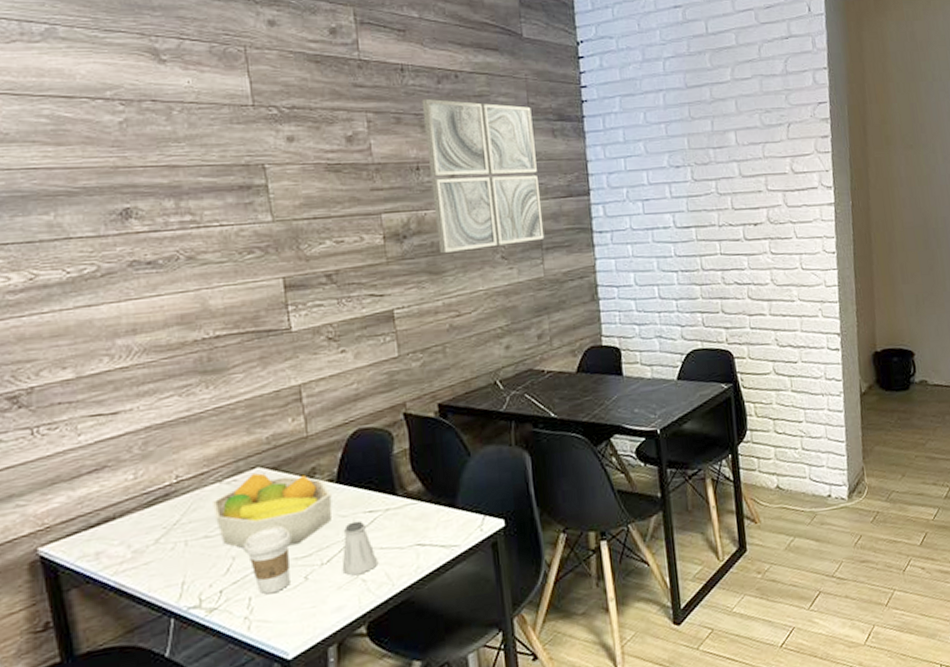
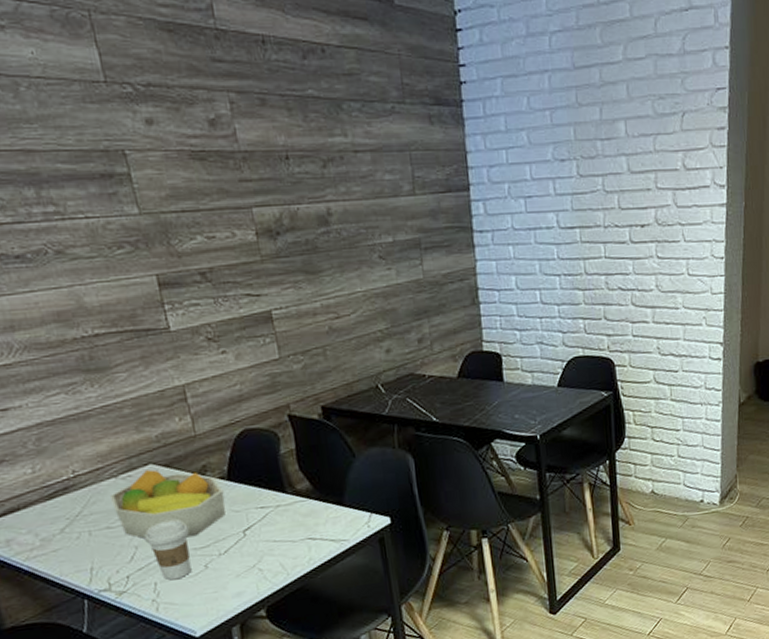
saltshaker: present [342,520,379,576] -> none [237,515,273,565]
wall art: present [421,99,545,253] -> none [286,77,423,251]

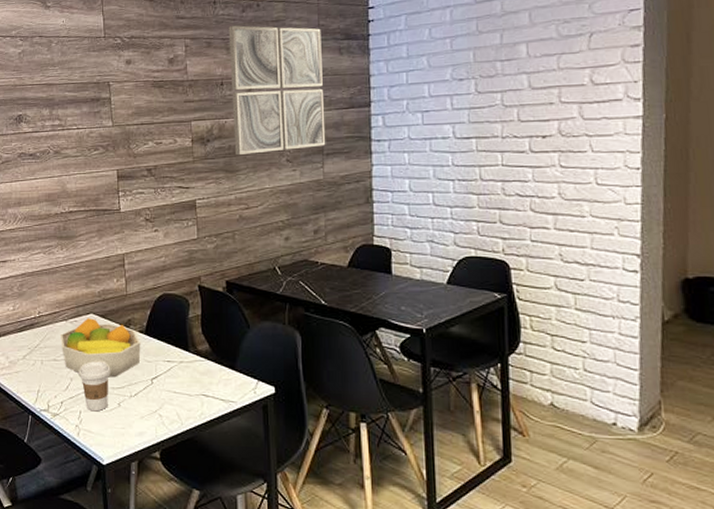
wall art: none [286,77,423,251] -> present [228,25,326,155]

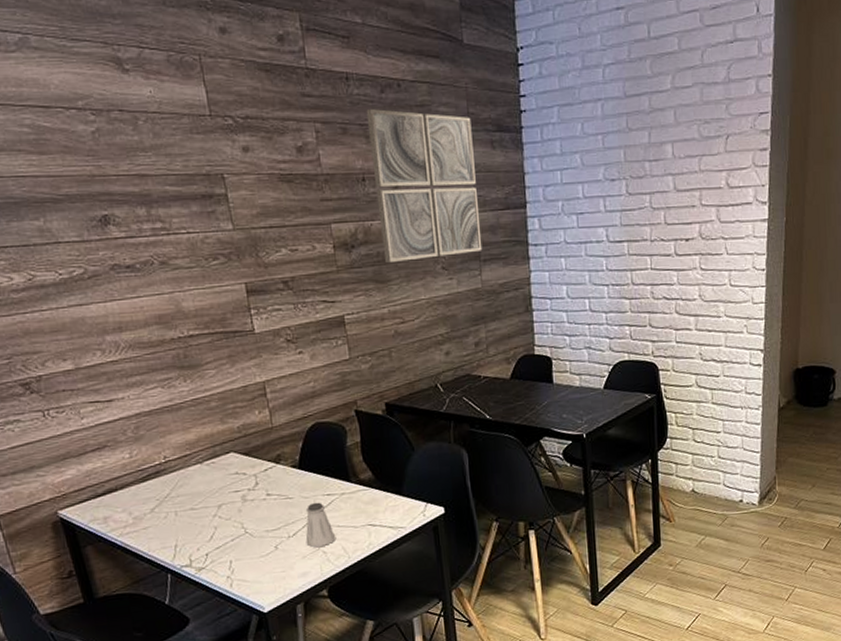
fruit bowl: present [60,318,141,378] -> none [196,457,296,521]
coffee cup: present [78,361,111,412] -> none [223,504,263,559]
saltshaker: none [145,367,172,410] -> present [305,502,336,548]

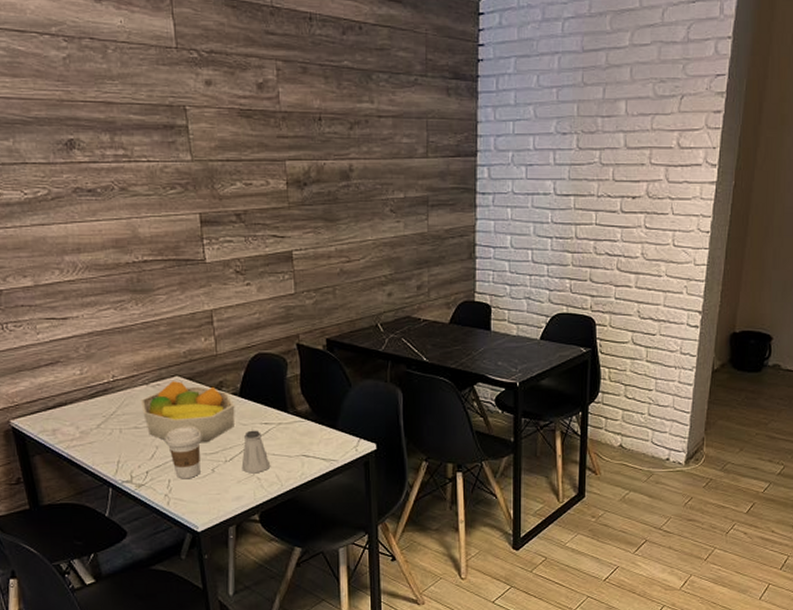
fruit bowl: none [196,457,296,521] -> present [141,381,235,443]
coffee cup: none [223,504,263,559] -> present [165,427,202,479]
wall art: present [366,109,483,262] -> none [327,50,431,202]

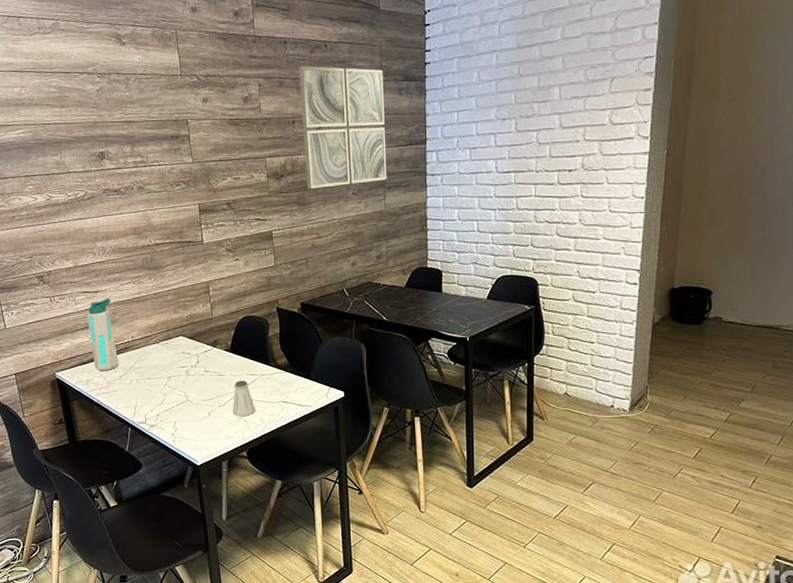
water bottle: none [51,326,96,419] -> present [86,298,119,372]
fruit bowl: present [141,381,235,443] -> none [153,340,227,391]
coffee cup: present [165,427,202,479] -> none [171,378,201,421]
wall art: none [327,50,431,202] -> present [298,65,387,189]

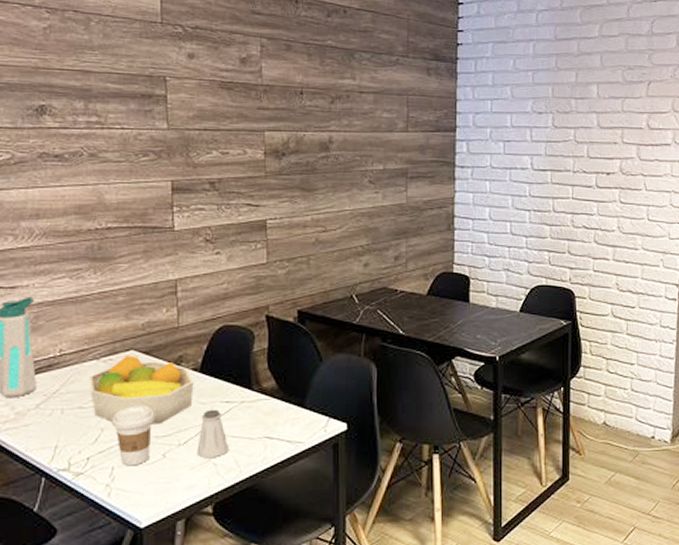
fruit bowl: none [153,340,227,391] -> present [89,355,194,425]
coffee cup: none [171,378,201,421] -> present [112,406,155,466]
wall art: present [298,65,387,189] -> none [311,30,410,173]

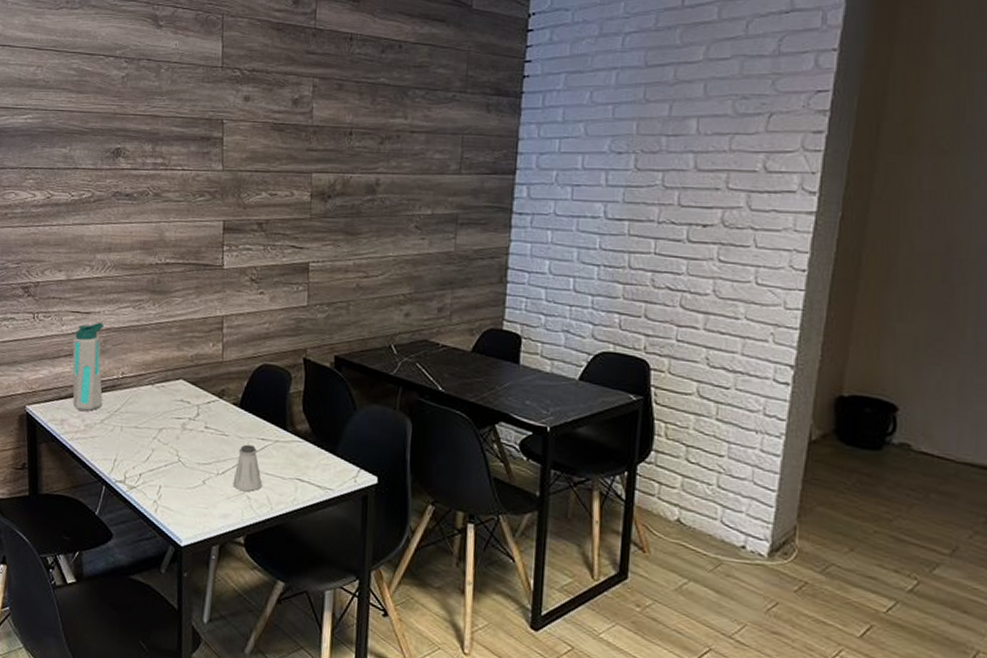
fruit bowl: present [89,355,194,425] -> none [144,384,234,452]
coffee cup: present [112,406,155,466] -> none [161,432,198,488]

